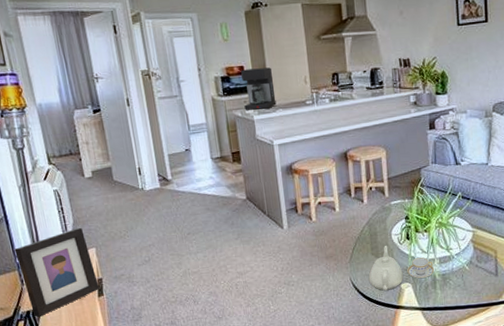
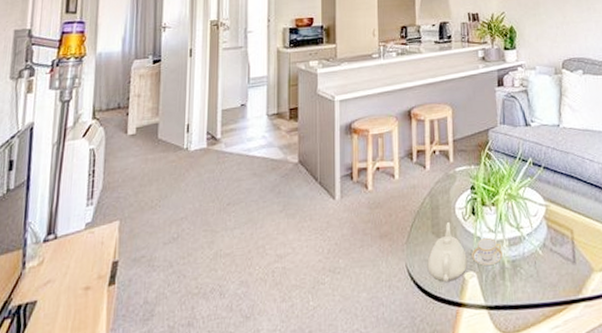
picture frame: present [14,227,99,317] -> none [25,194,113,314]
coffee maker: present [241,67,277,110] -> none [309,20,342,63]

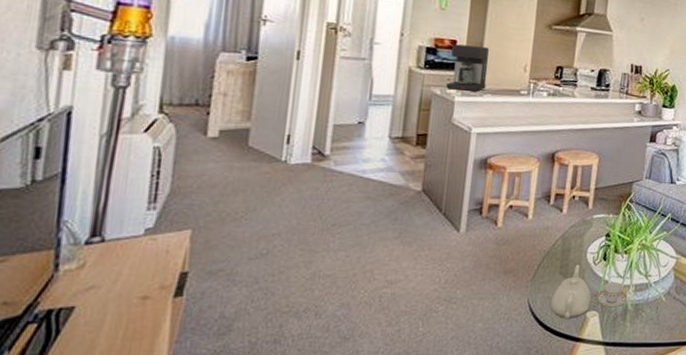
coffee maker: none [309,20,342,63] -> present [446,44,489,93]

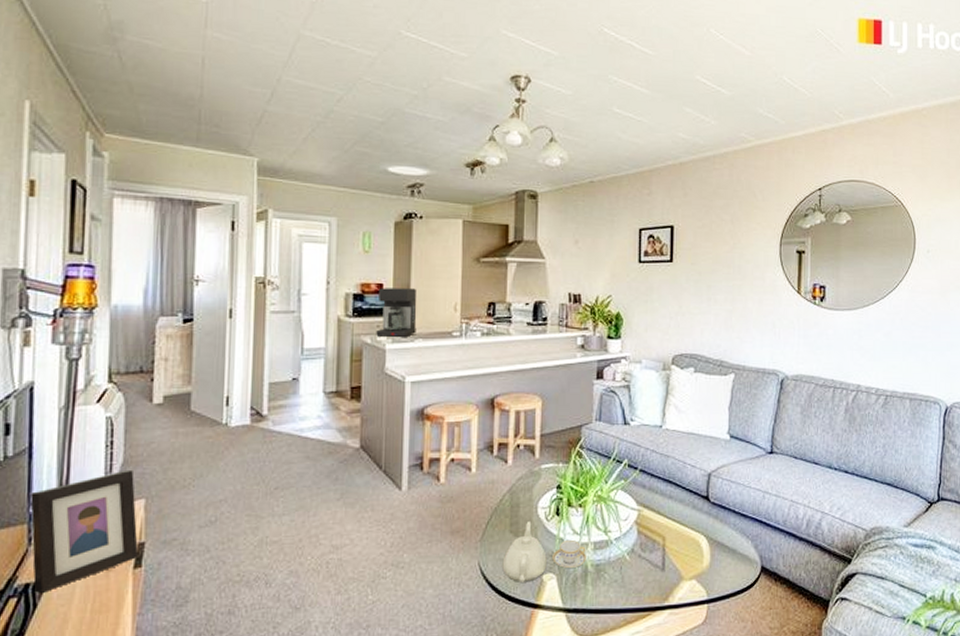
picture frame: none [57,200,181,319] -> present [30,469,138,593]

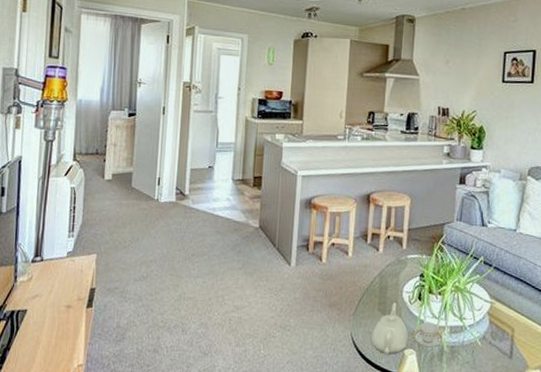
picture frame: present [30,469,138,593] -> none [16,230,90,319]
coffee maker: present [376,288,417,338] -> none [275,95,310,139]

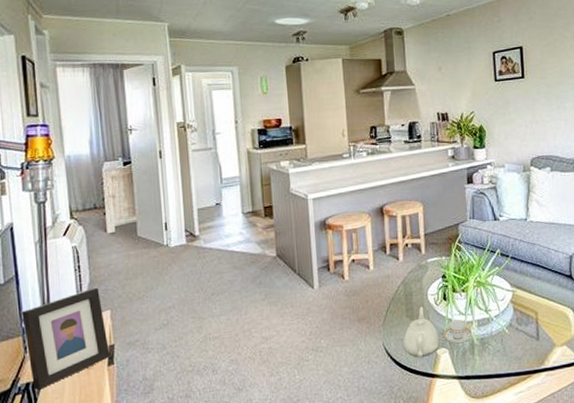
picture frame: none [16,230,90,319] -> present [21,287,110,390]

